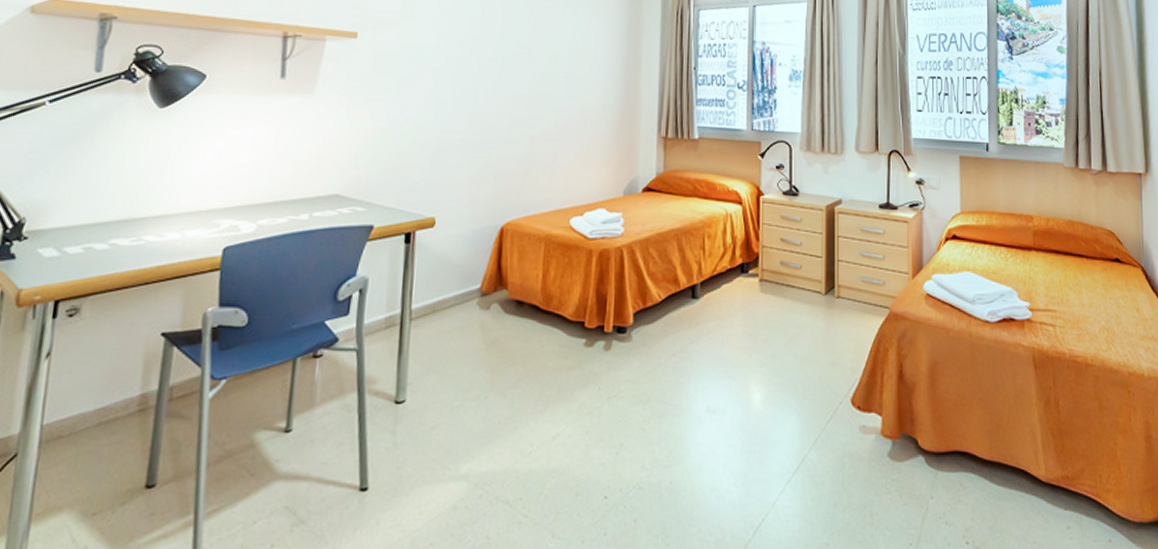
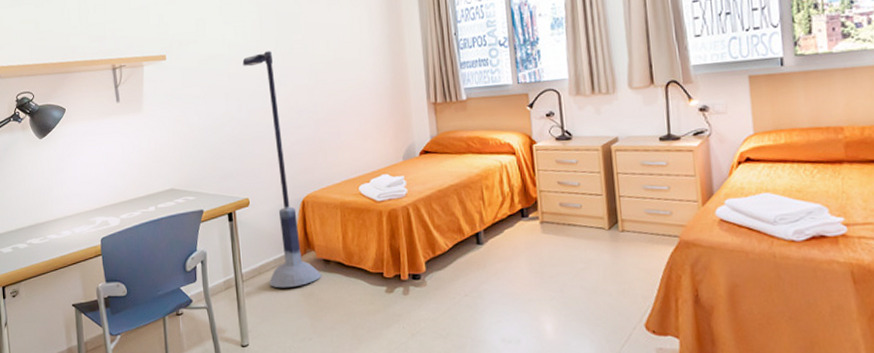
floor lamp: none [444,50,511,332] -> present [242,51,322,288]

